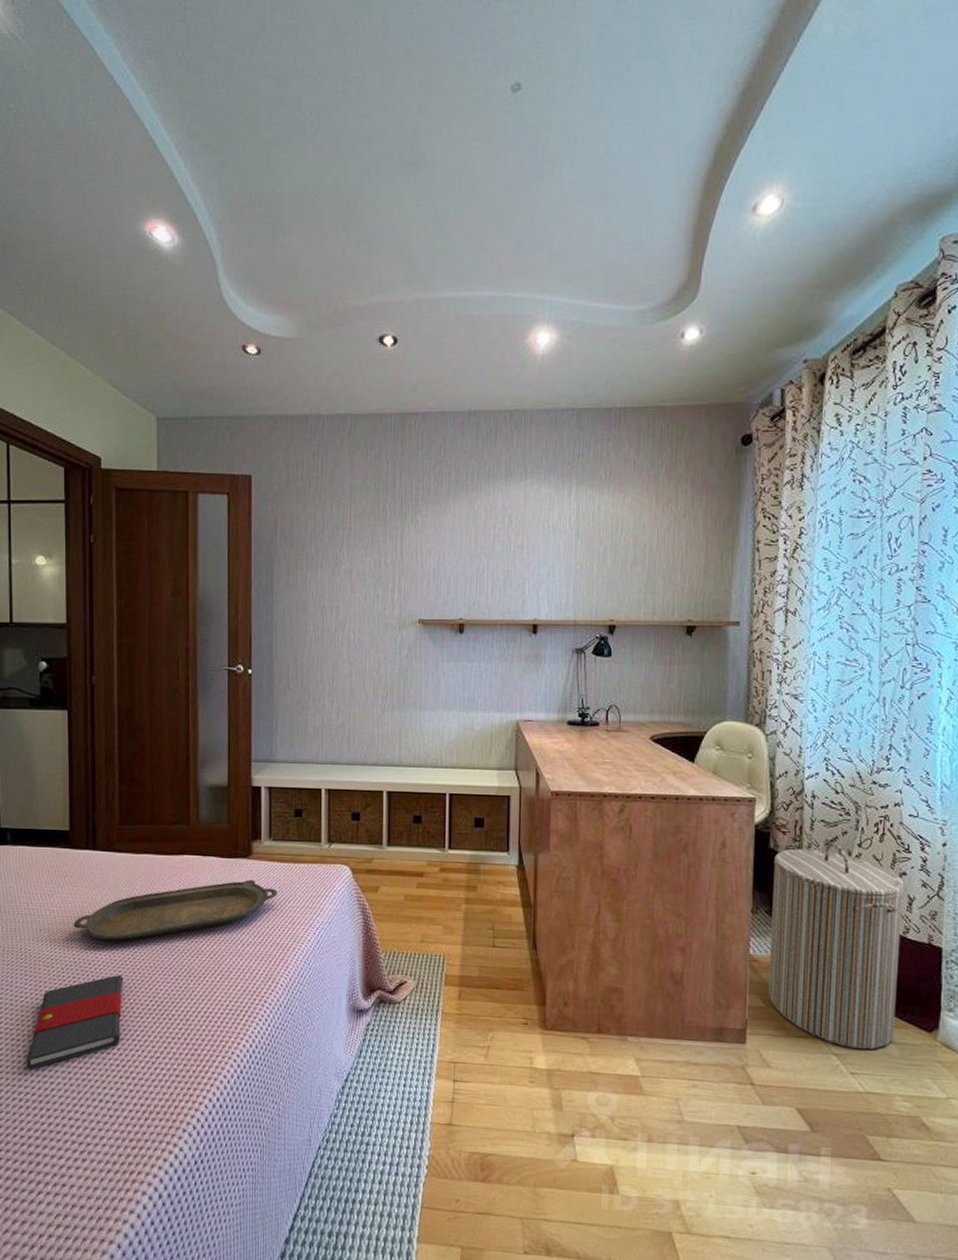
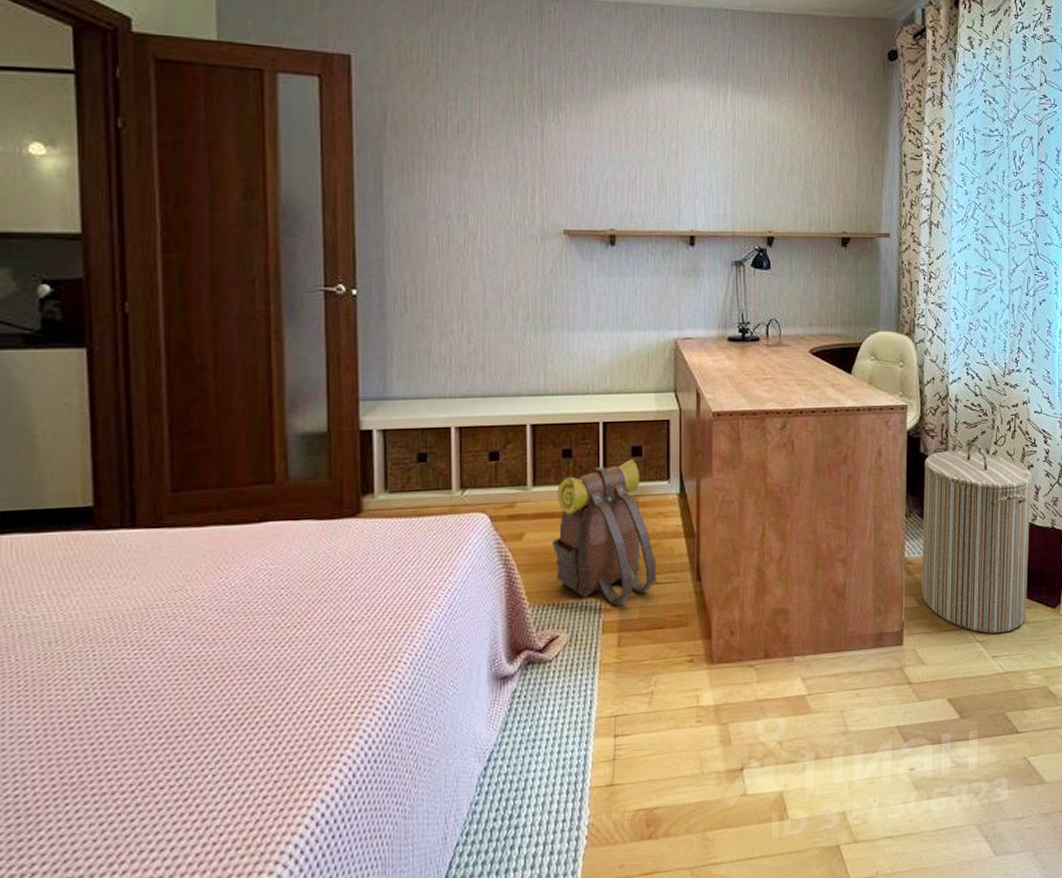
book: present [25,974,123,1070] -> none [28,684,183,832]
serving tray: present [73,879,278,941] -> none [103,542,397,643]
backpack: none [403,828,495,962] -> present [553,458,657,606]

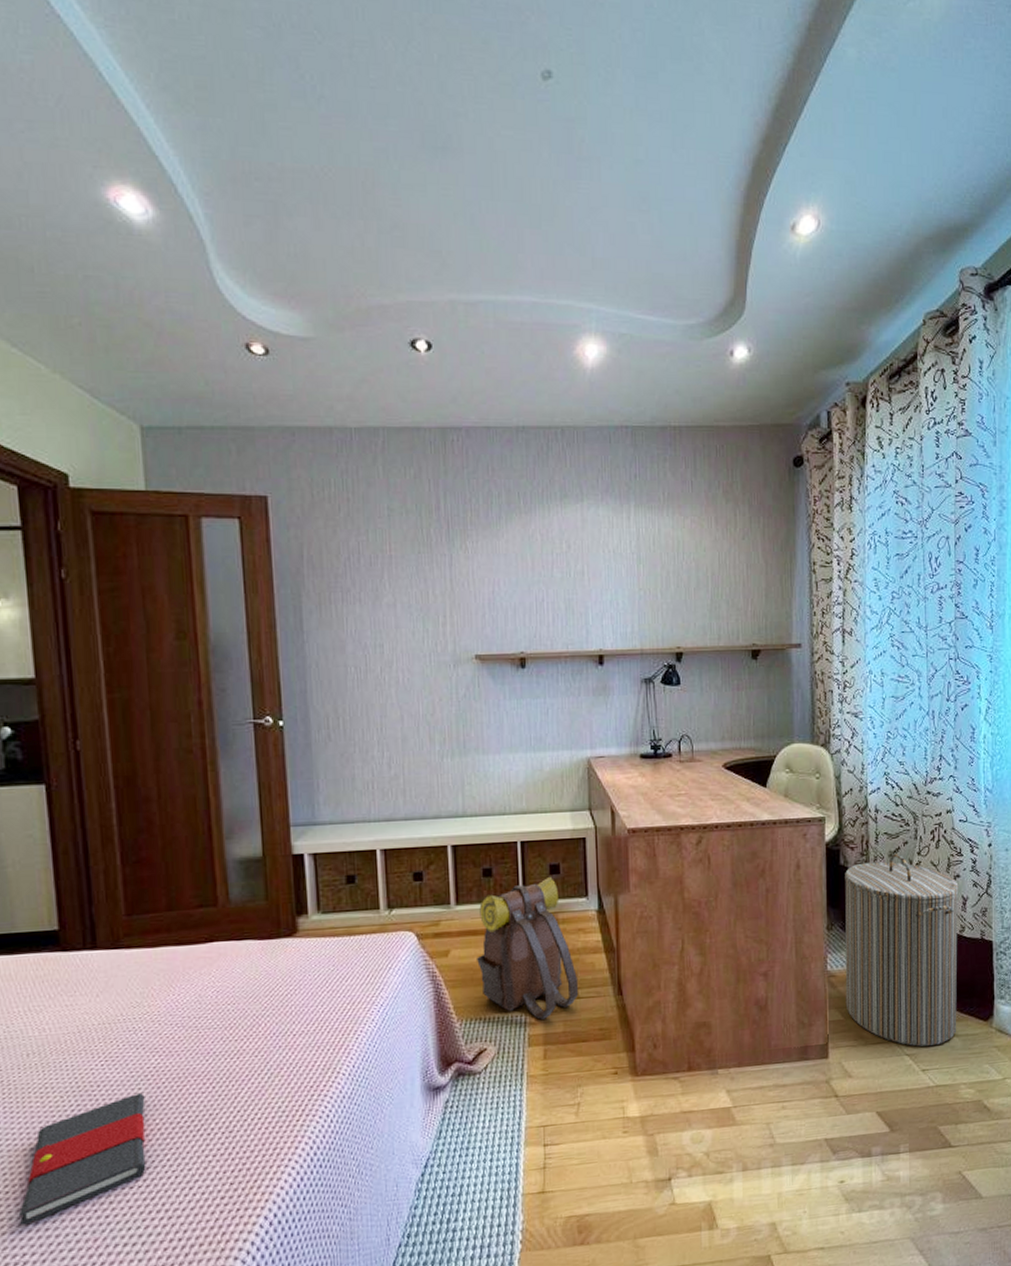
book: none [28,684,183,832] -> present [18,1092,146,1226]

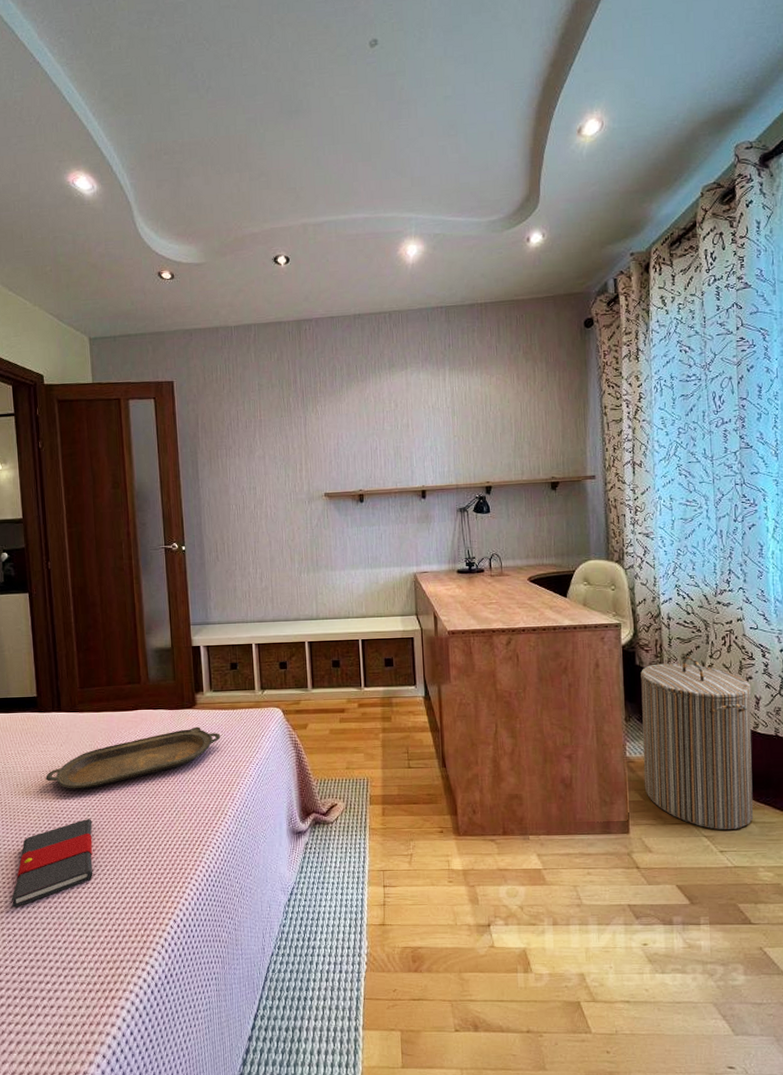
serving tray: none [73,960,332,1055] -> present [45,726,221,789]
backpack: present [477,876,579,1020] -> none [329,668,410,783]

